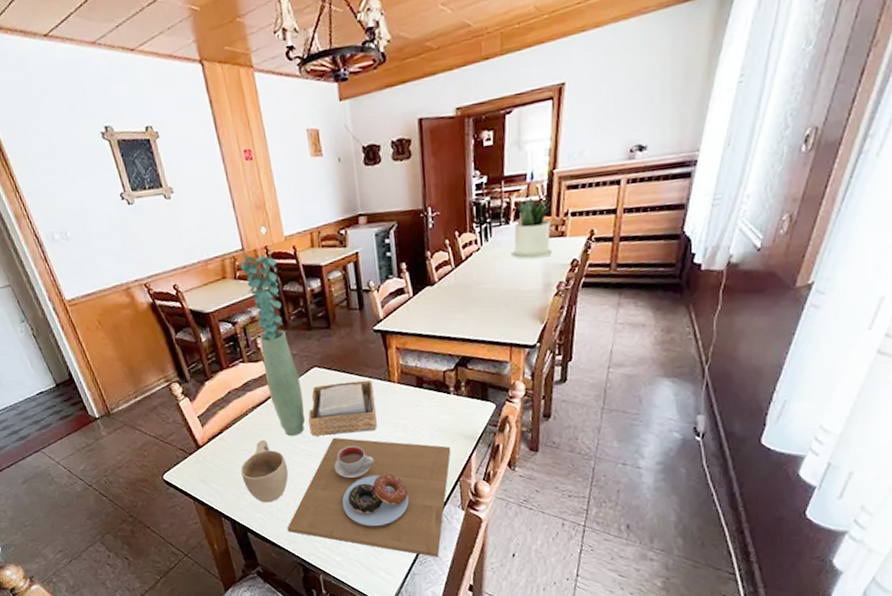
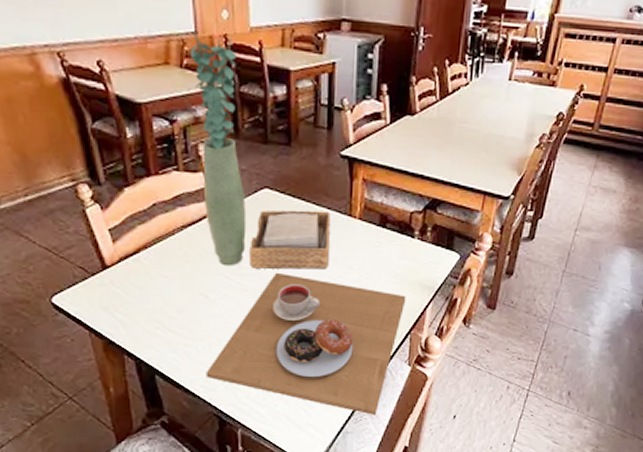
cup: present [241,439,289,503] -> none [157,266,217,342]
planter: present [511,196,553,260] -> none [499,38,549,105]

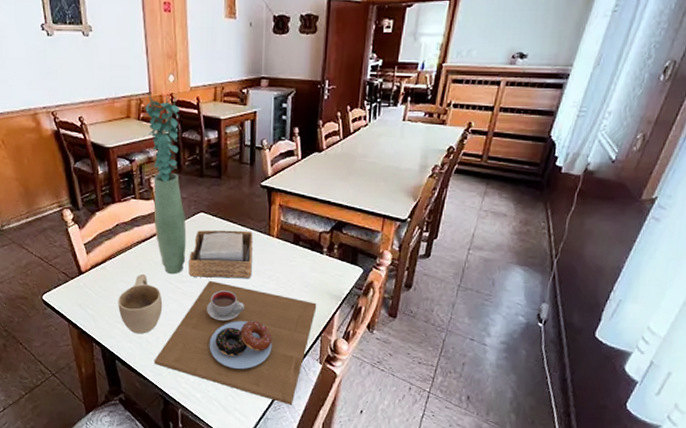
cup: none [157,266,217,342] -> present [118,273,163,334]

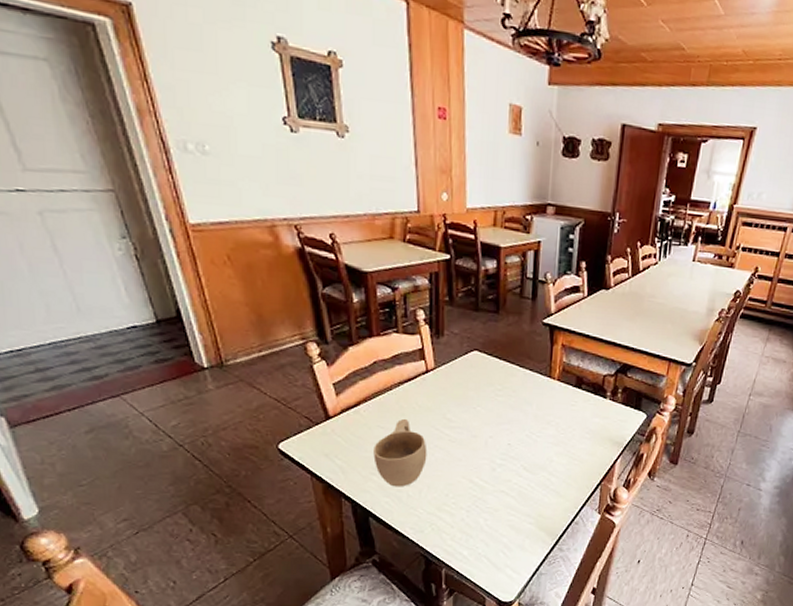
vase: present [145,93,187,274] -> none [412,211,458,419]
place setting: present [154,280,317,406] -> none [415,426,598,560]
napkin holder: present [189,230,253,279] -> none [458,370,532,425]

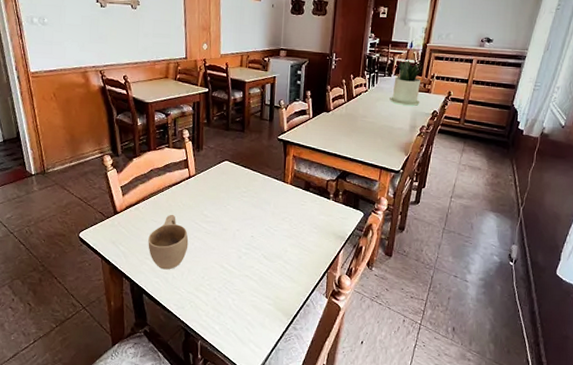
planter: none [684,225,728,284] -> present [389,60,424,106]

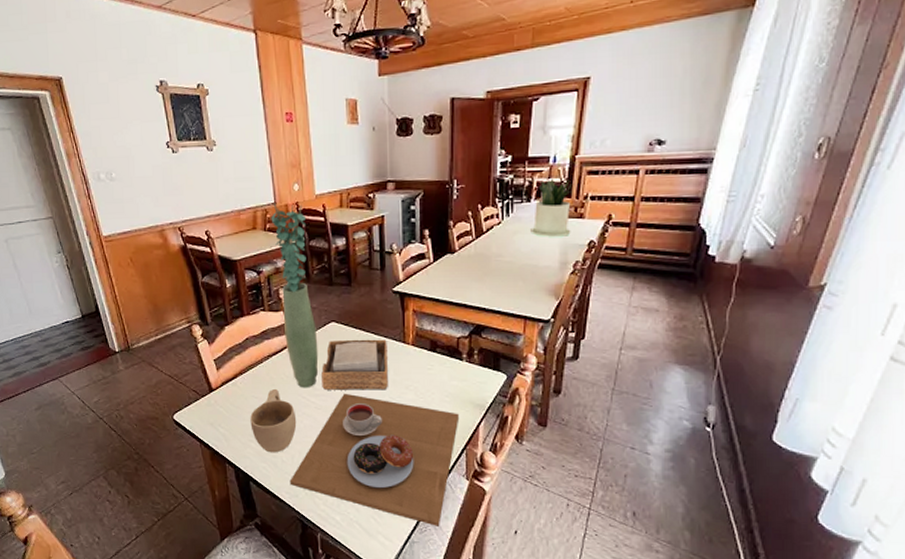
place setting: none [178,221,324,338] -> present [289,393,460,528]
vase: none [181,57,213,215] -> present [271,203,319,387]
napkin holder: none [213,176,270,221] -> present [322,339,388,390]

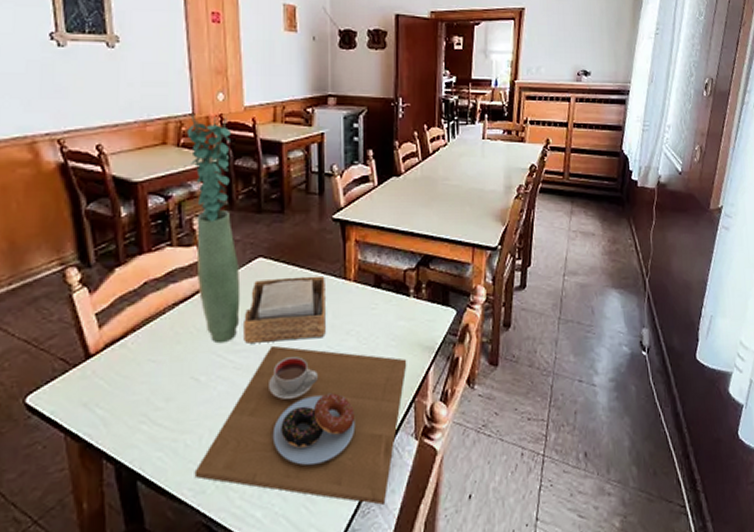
cup: present [250,388,297,453] -> none [143,346,208,436]
planter: present [530,179,573,237] -> none [476,102,514,160]

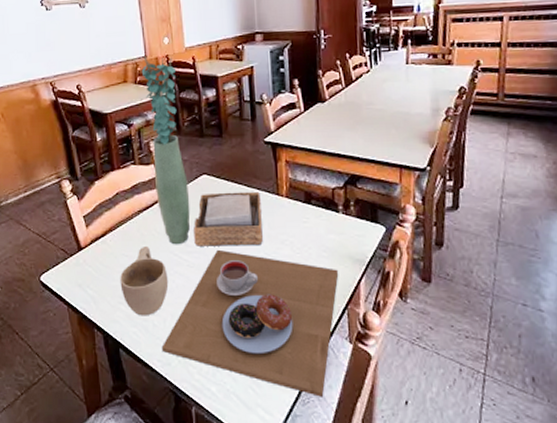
cup: none [143,346,208,436] -> present [120,245,169,316]

